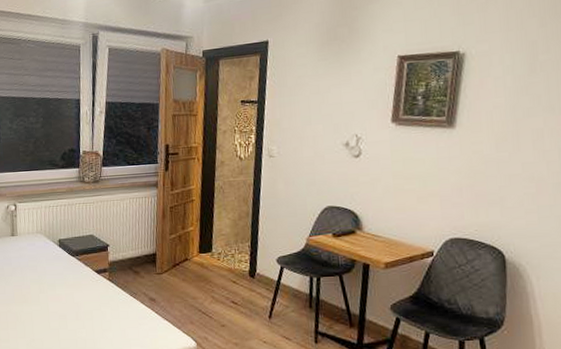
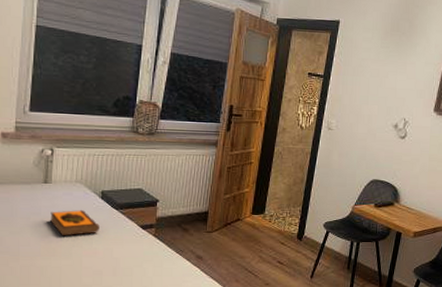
hardback book: none [19,259,61,284] -> present [49,210,100,236]

